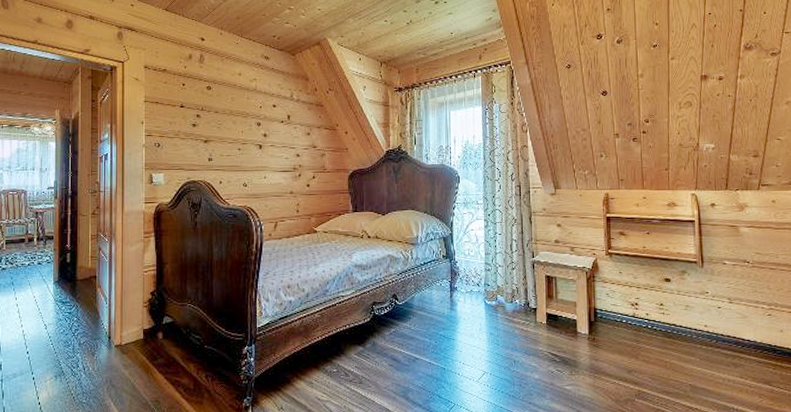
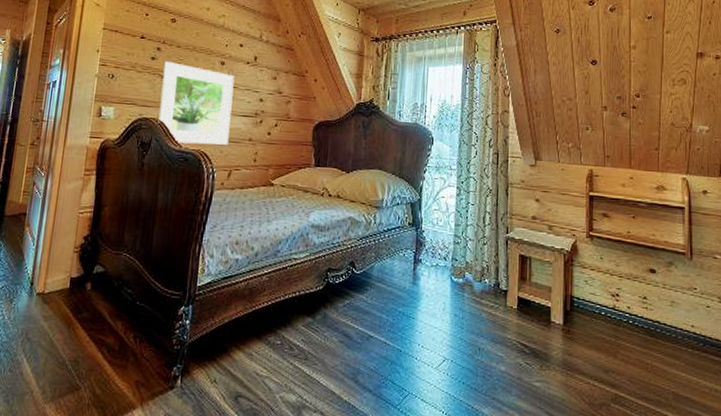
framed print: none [205,127,272,201] -> present [158,61,235,145]

